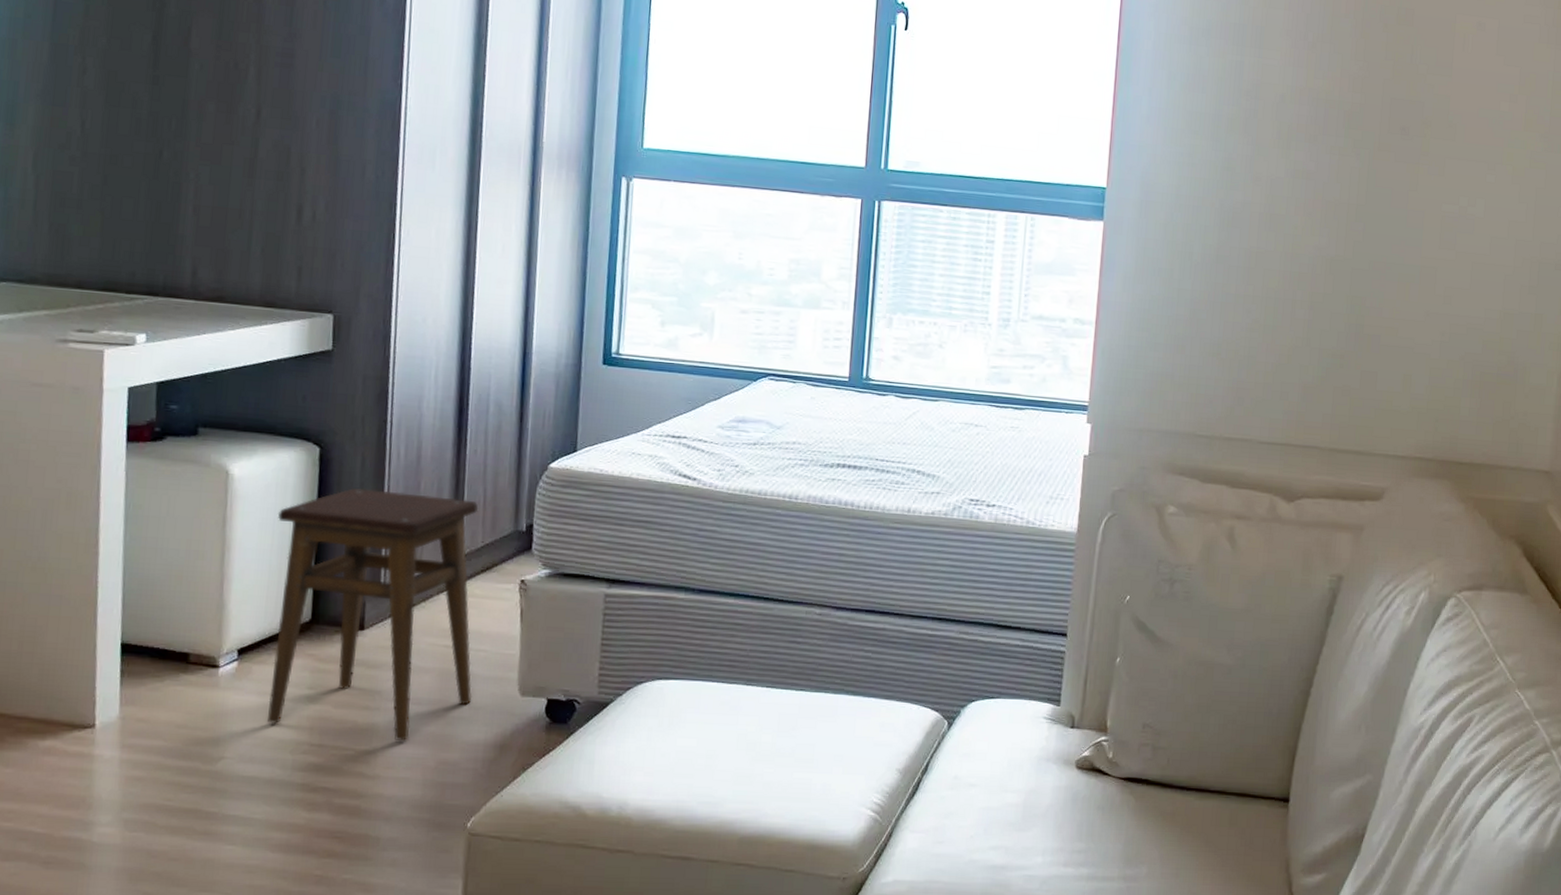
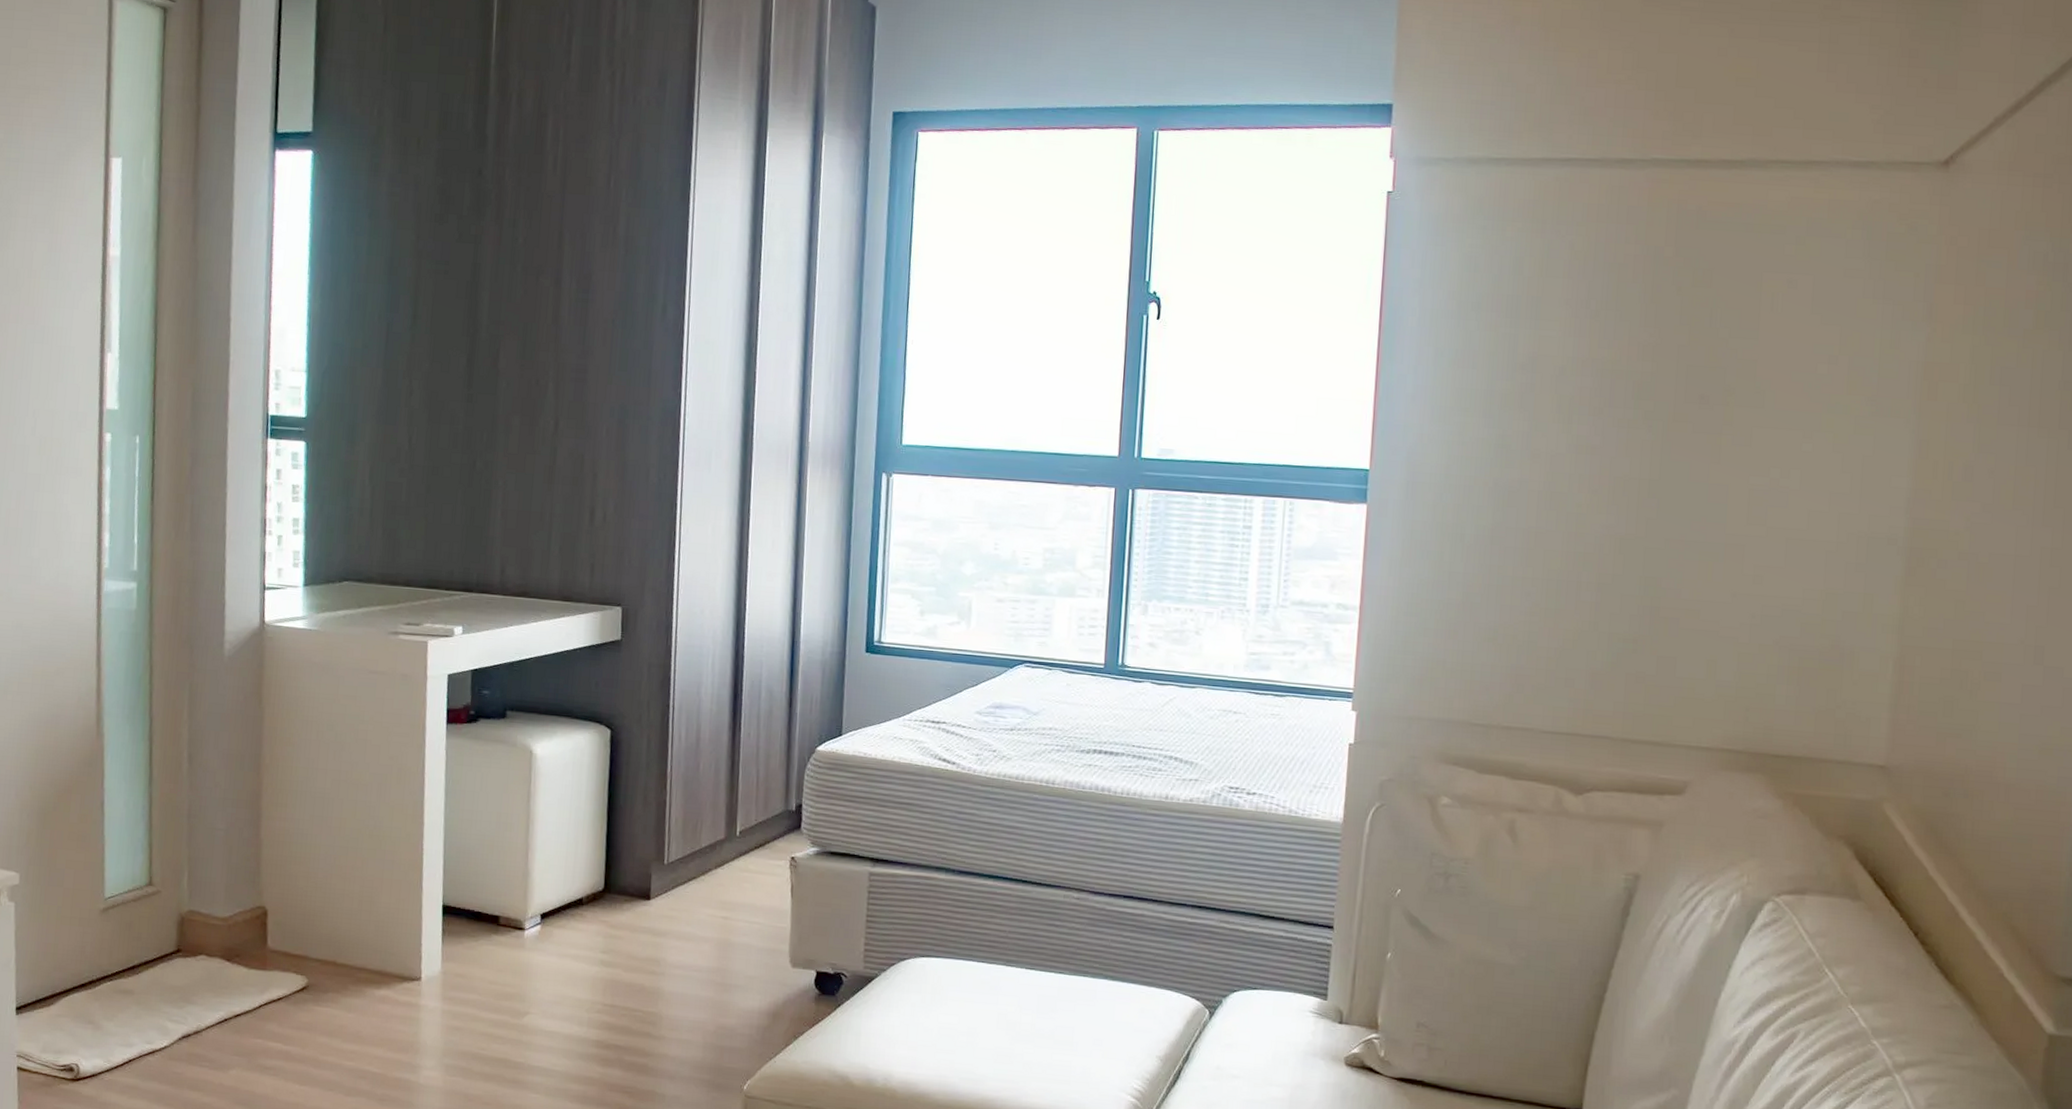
stool: present [266,488,479,741] -> none [565,767,752,1005]

